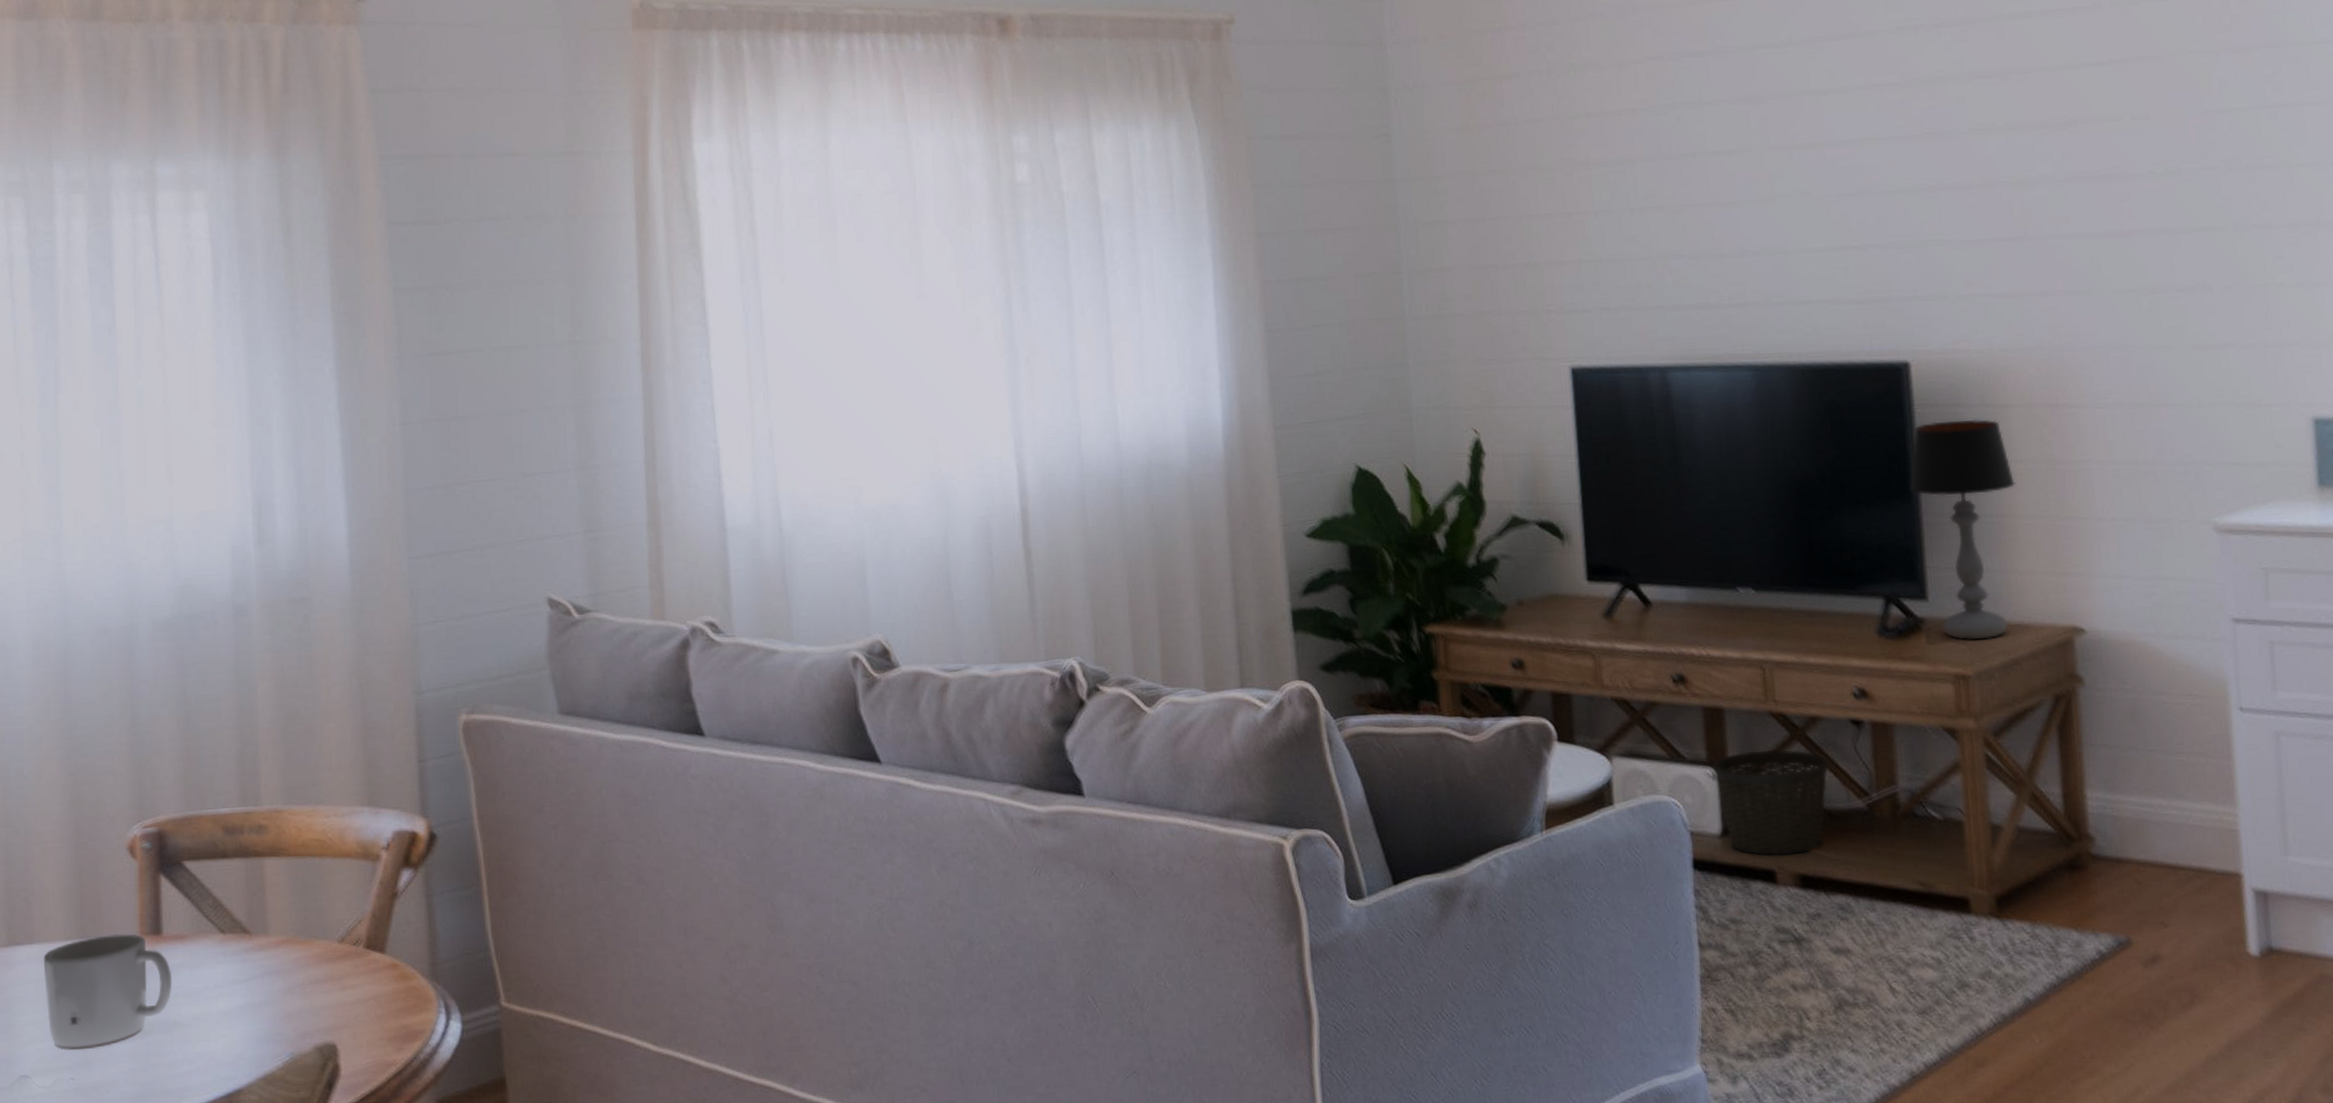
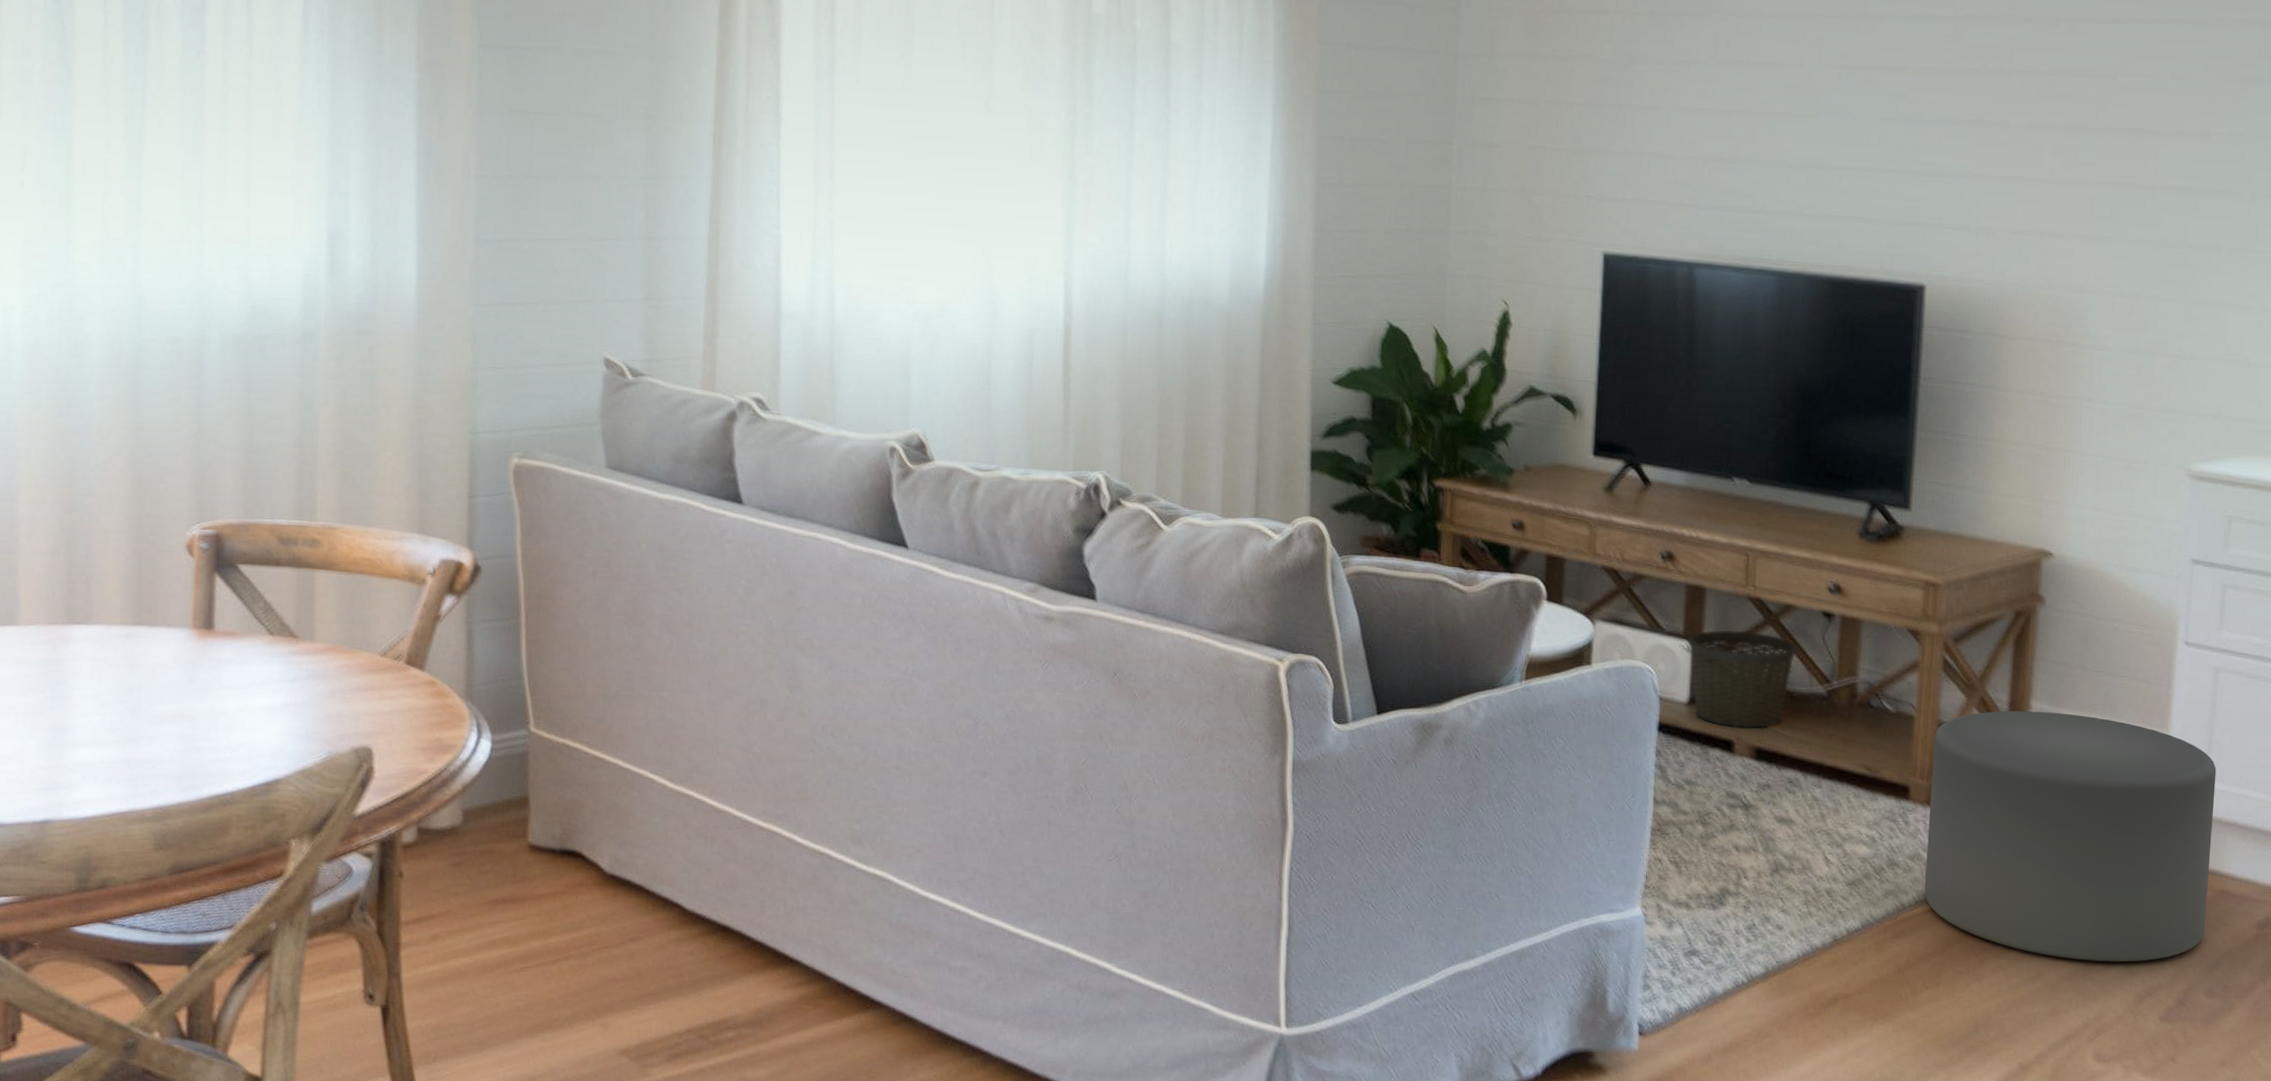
mug: present [43,934,172,1051] -> none [99,624,221,728]
table lamp: present [1909,419,2015,640] -> none [1908,344,2008,552]
pouf: none [1988,799,2310,1069] -> present [1924,710,2217,962]

